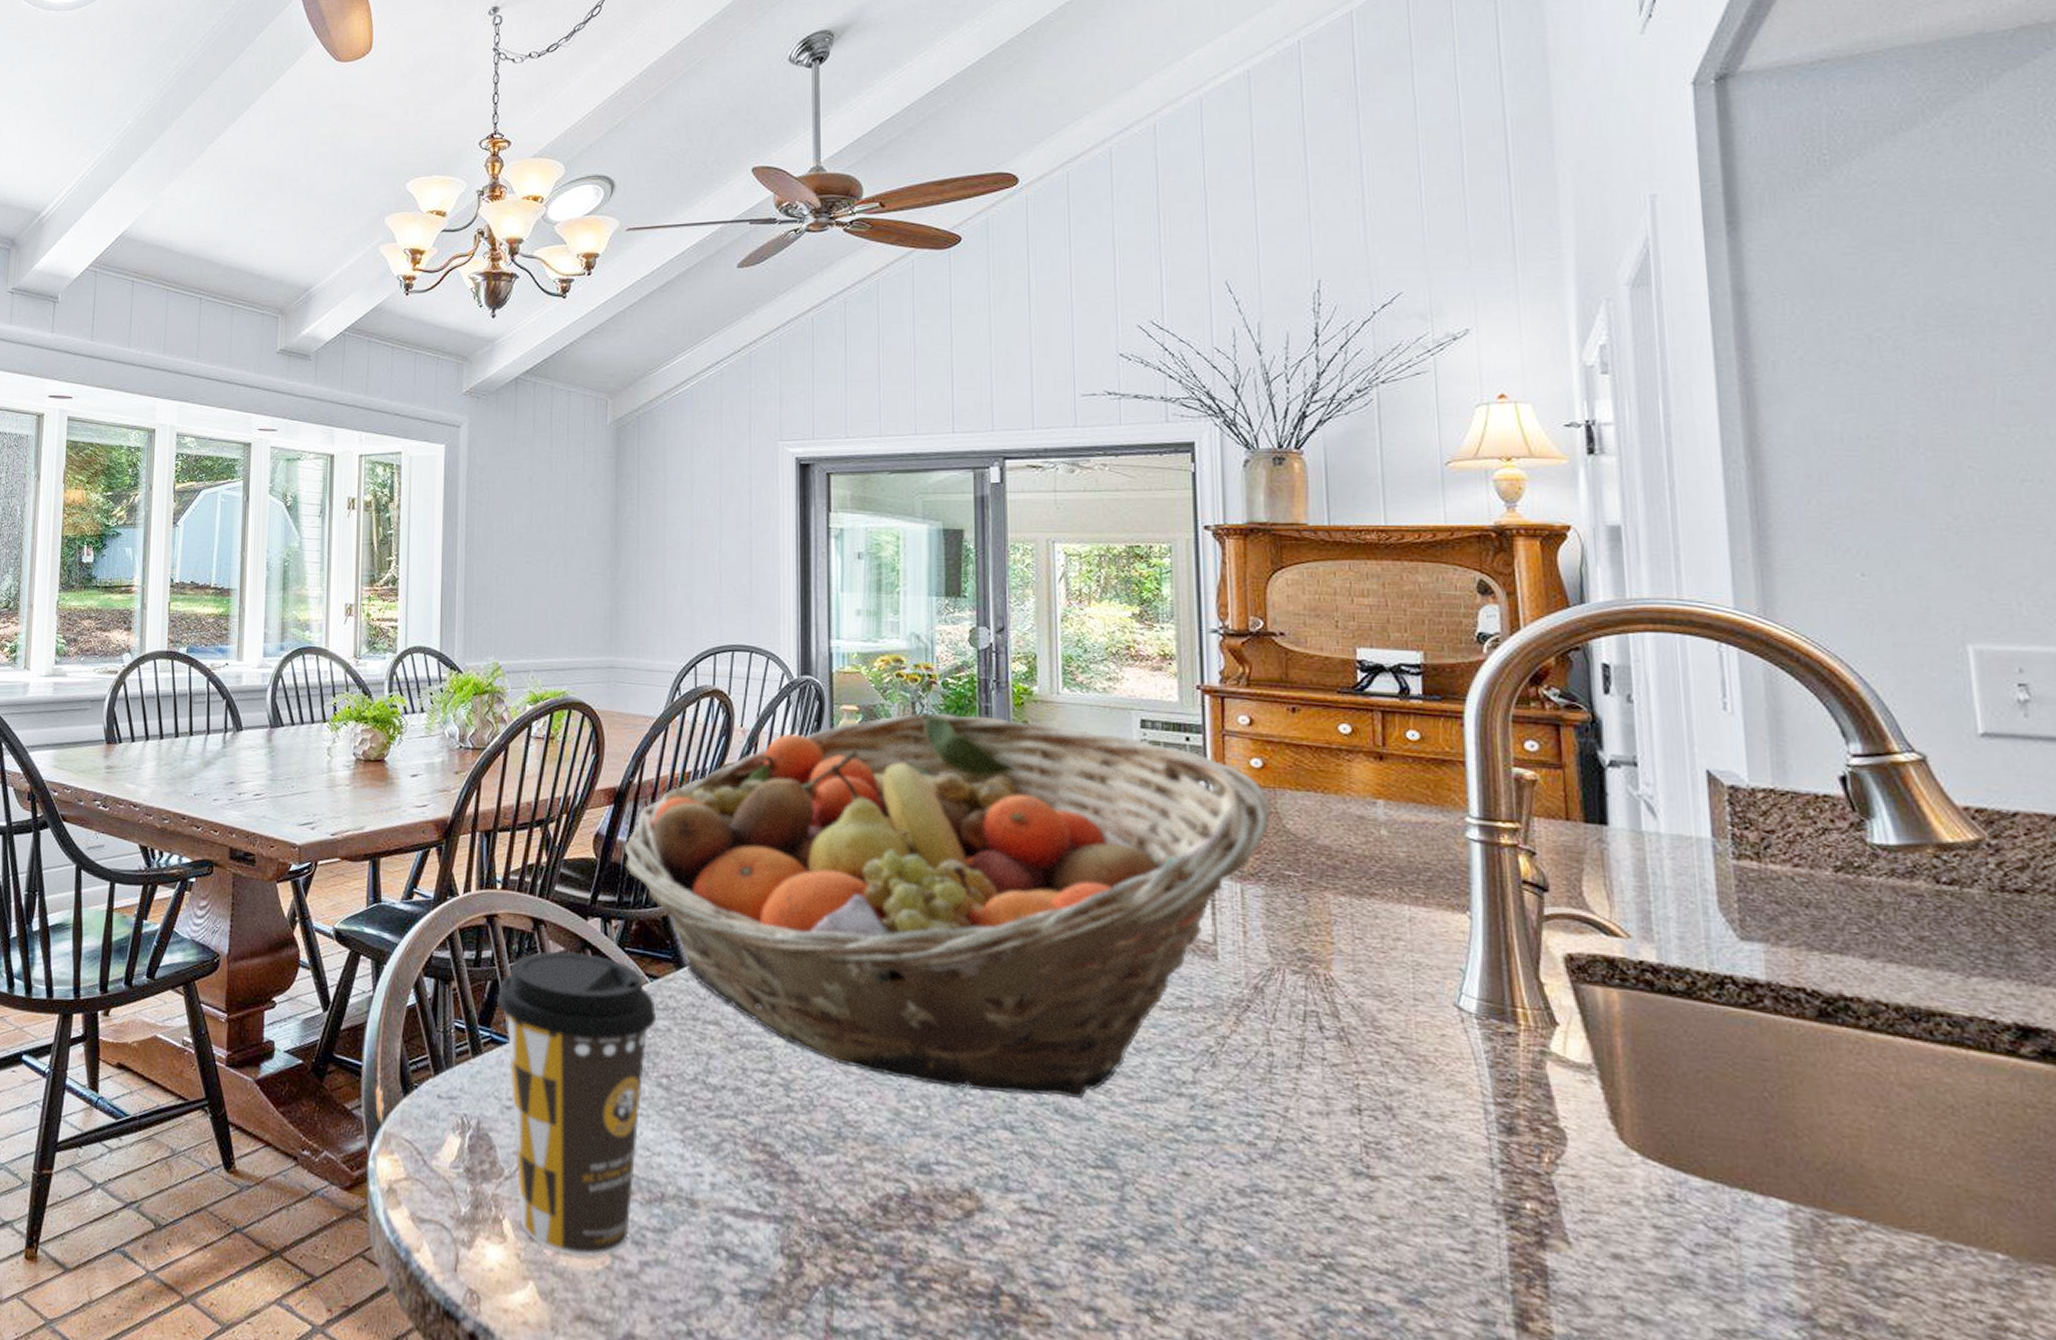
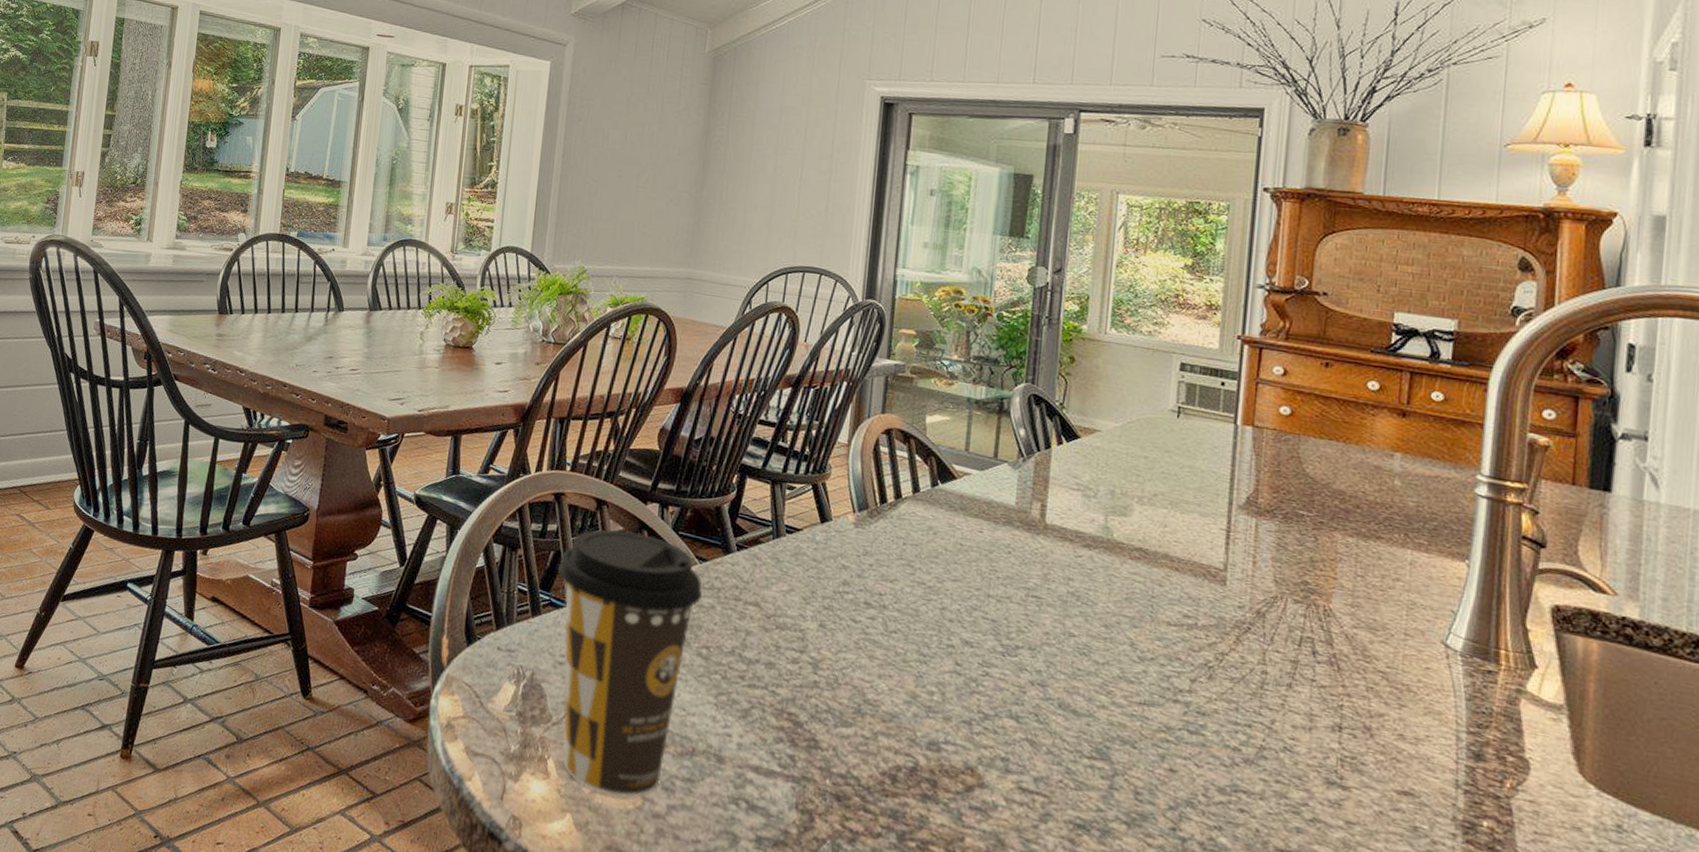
fruit basket: present [624,712,1272,1098] -> none [685,340,1294,697]

